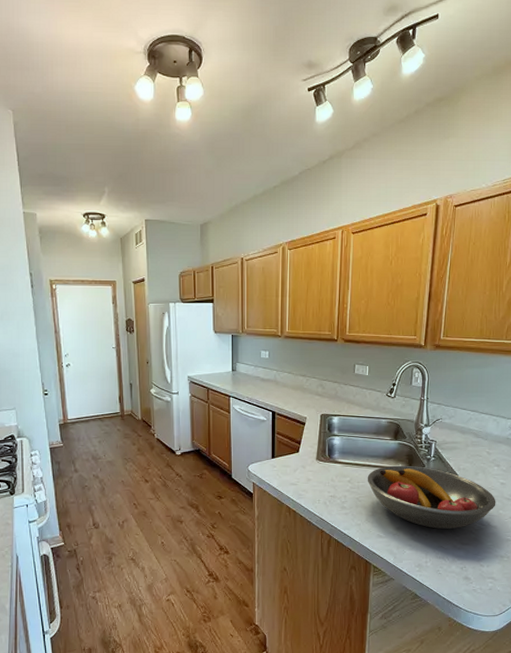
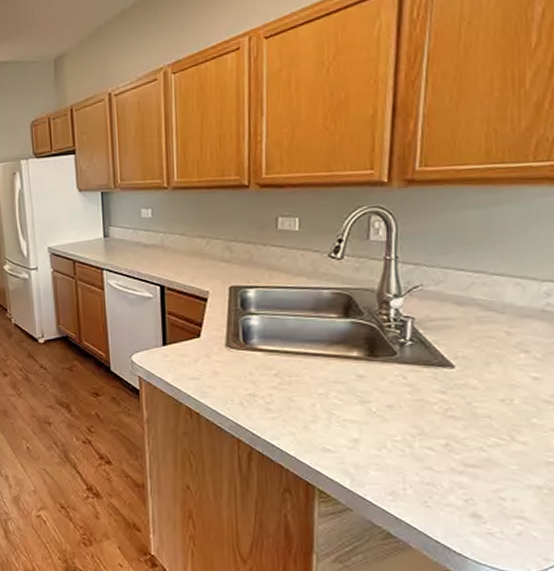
fruit bowl: present [367,465,496,529] -> none [303,352,525,443]

